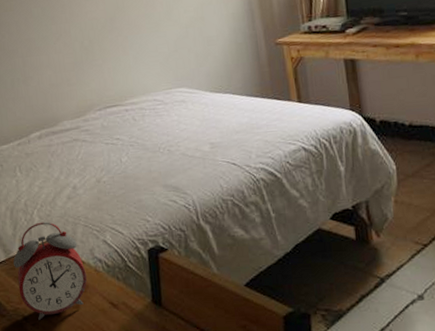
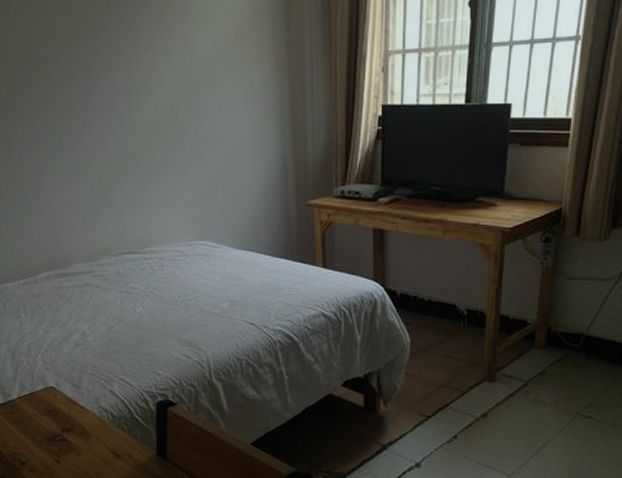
alarm clock: present [13,222,87,320] -> none [12,367,90,466]

